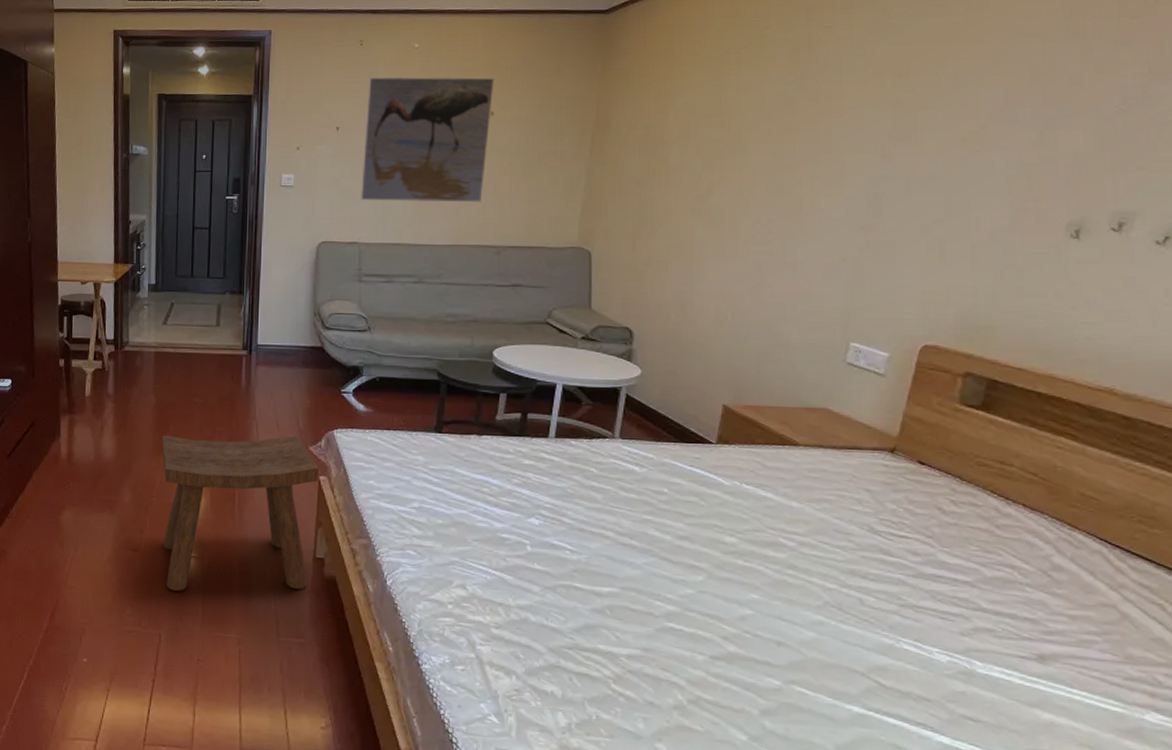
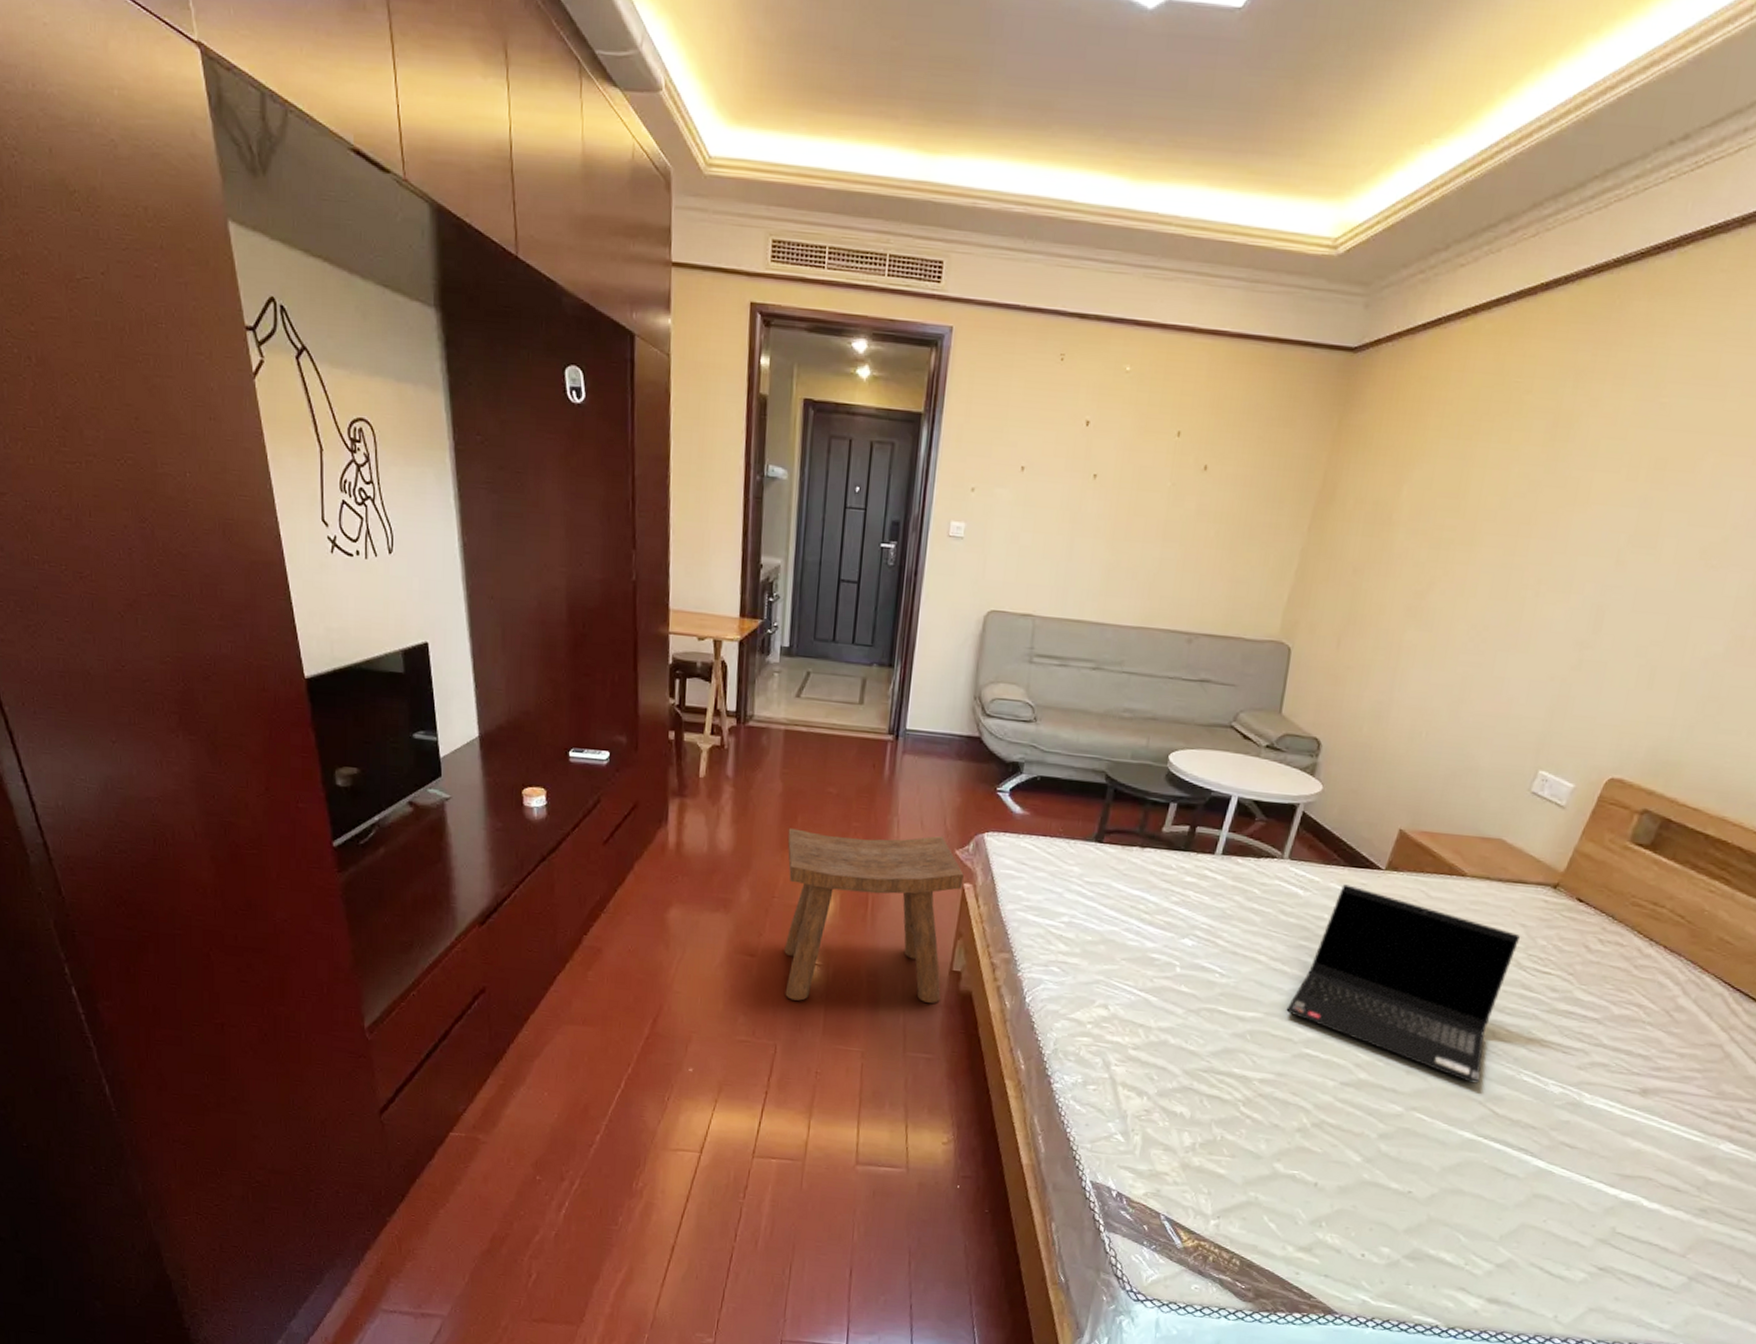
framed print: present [361,77,494,202] -> none [1041,405,1214,578]
laptop computer: none [642,459,867,654] -> present [1286,884,1520,1084]

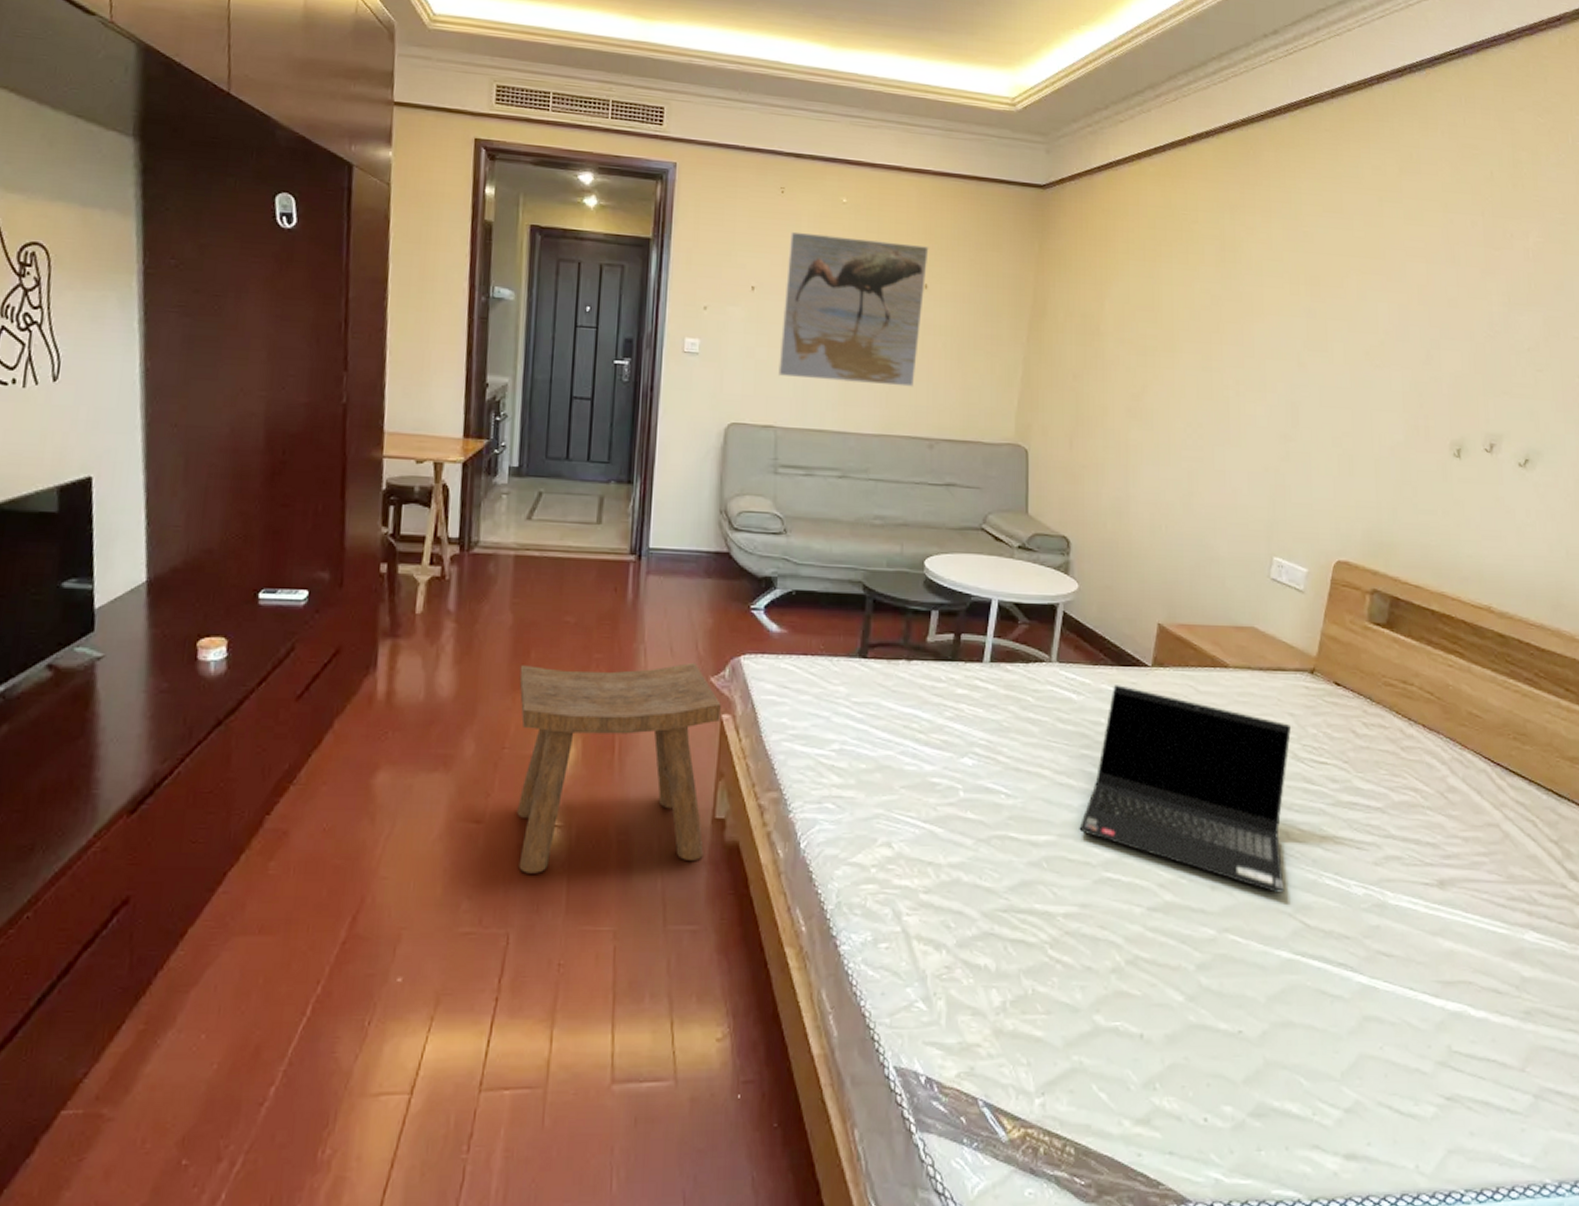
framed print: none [1041,405,1214,578] -> present [778,231,929,387]

